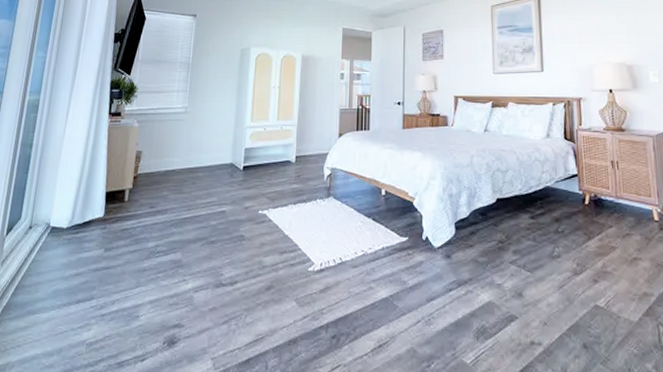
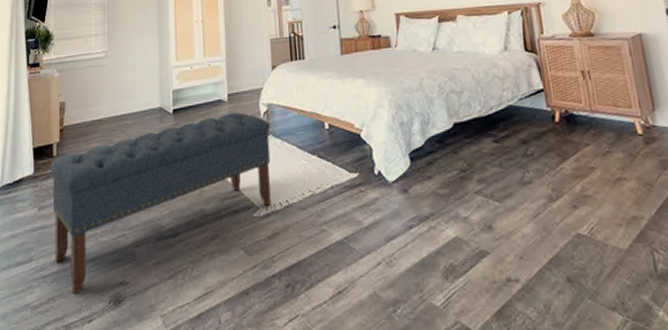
bench: none [115,173,332,334] -> present [50,112,271,294]

